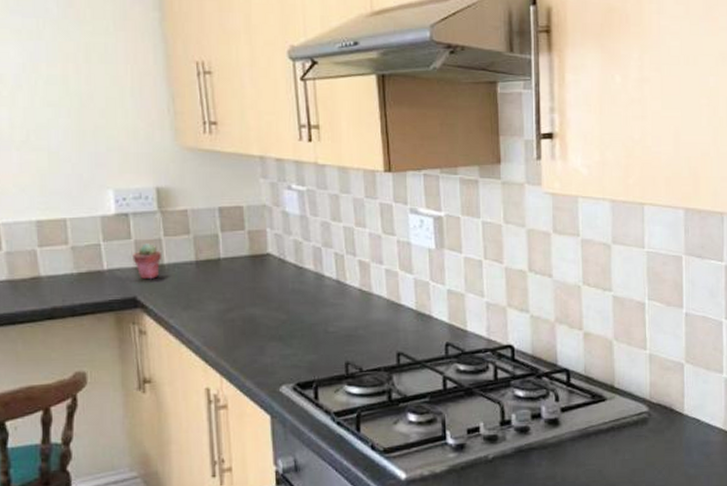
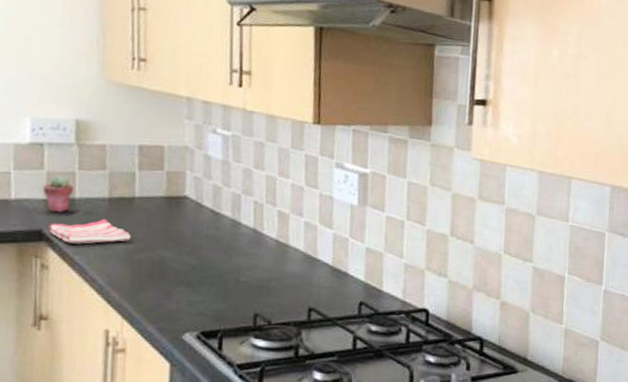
dish towel: none [142,282,220,308] -> present [48,219,130,244]

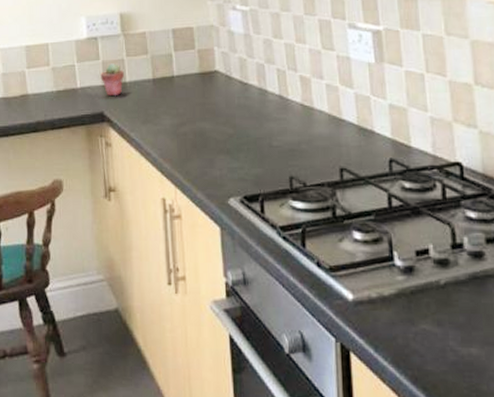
dish towel: present [48,219,130,244] -> none [108,98,174,122]

